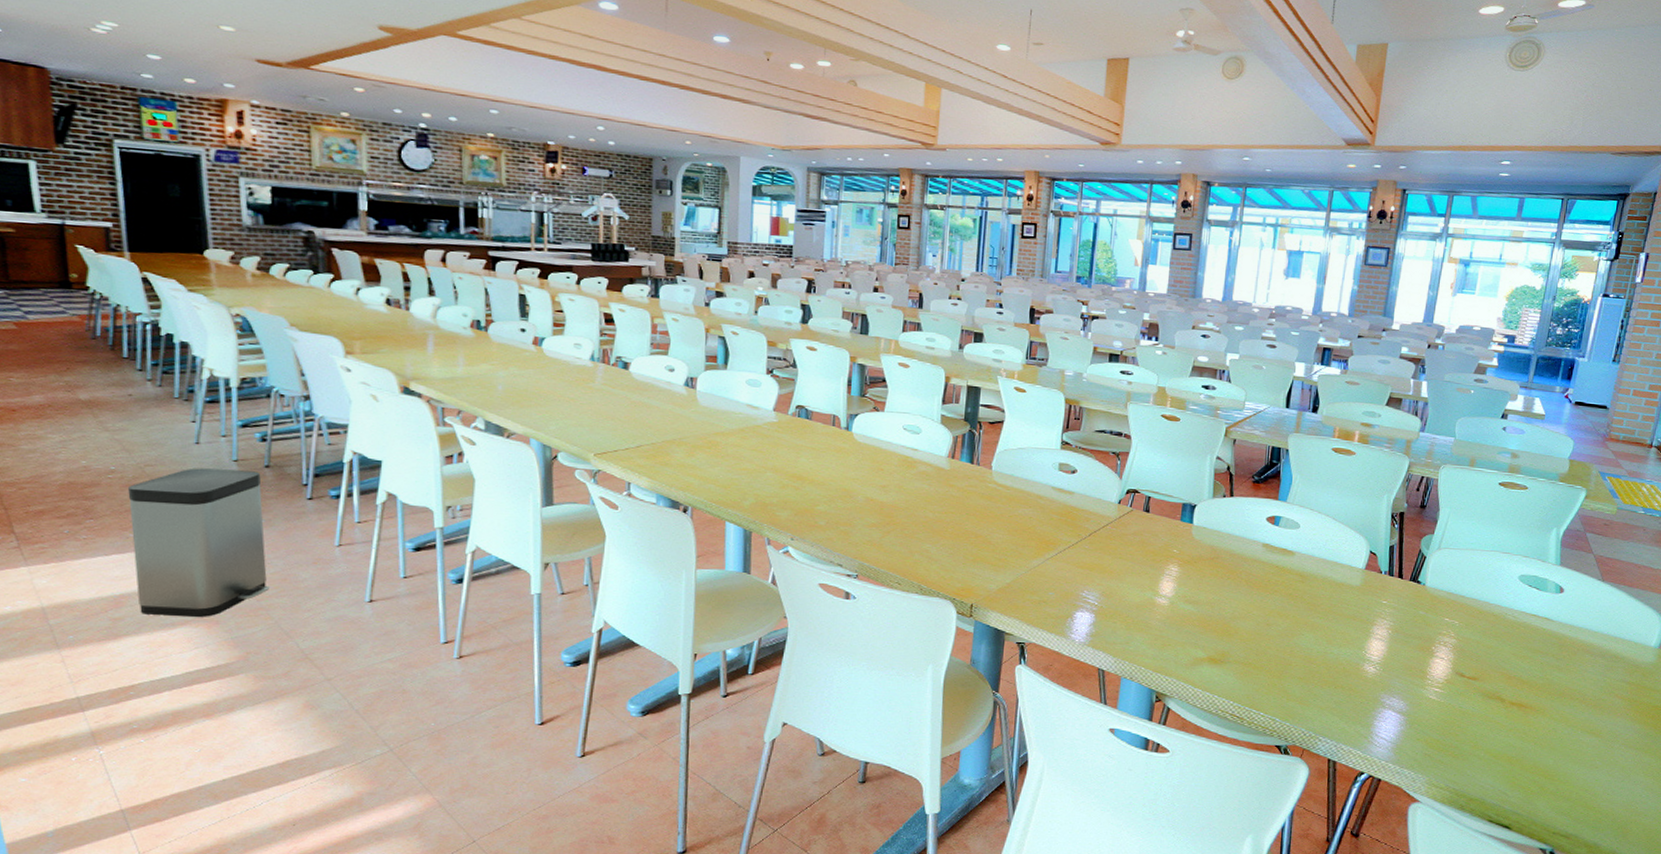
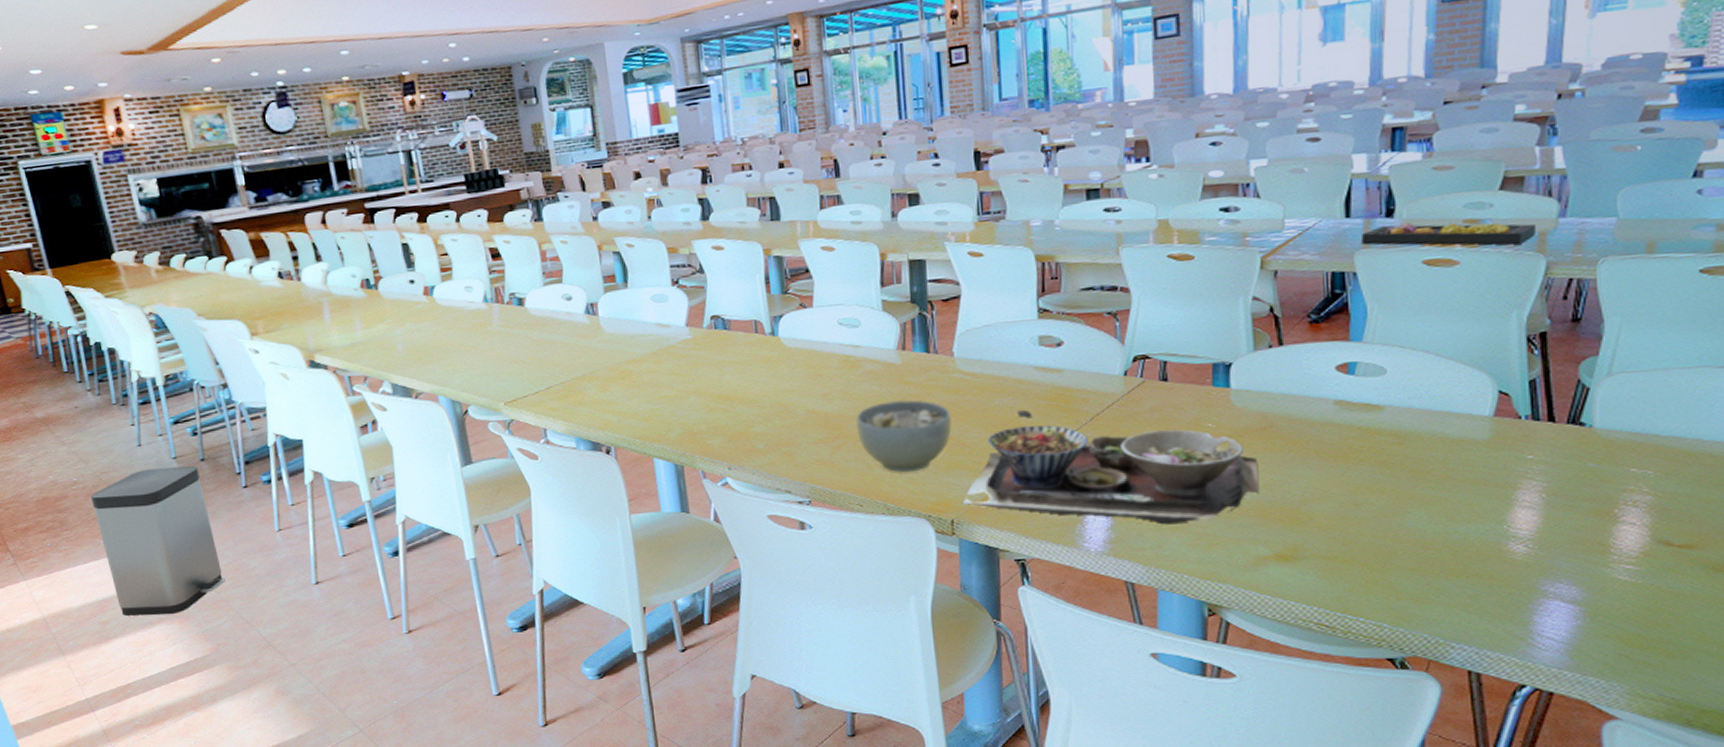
soup bowl: none [905,499,983,560] -> present [856,399,952,472]
food tray: none [982,520,1205,625] -> present [962,409,1260,524]
food tray: none [1294,417,1406,446] -> present [1360,222,1537,245]

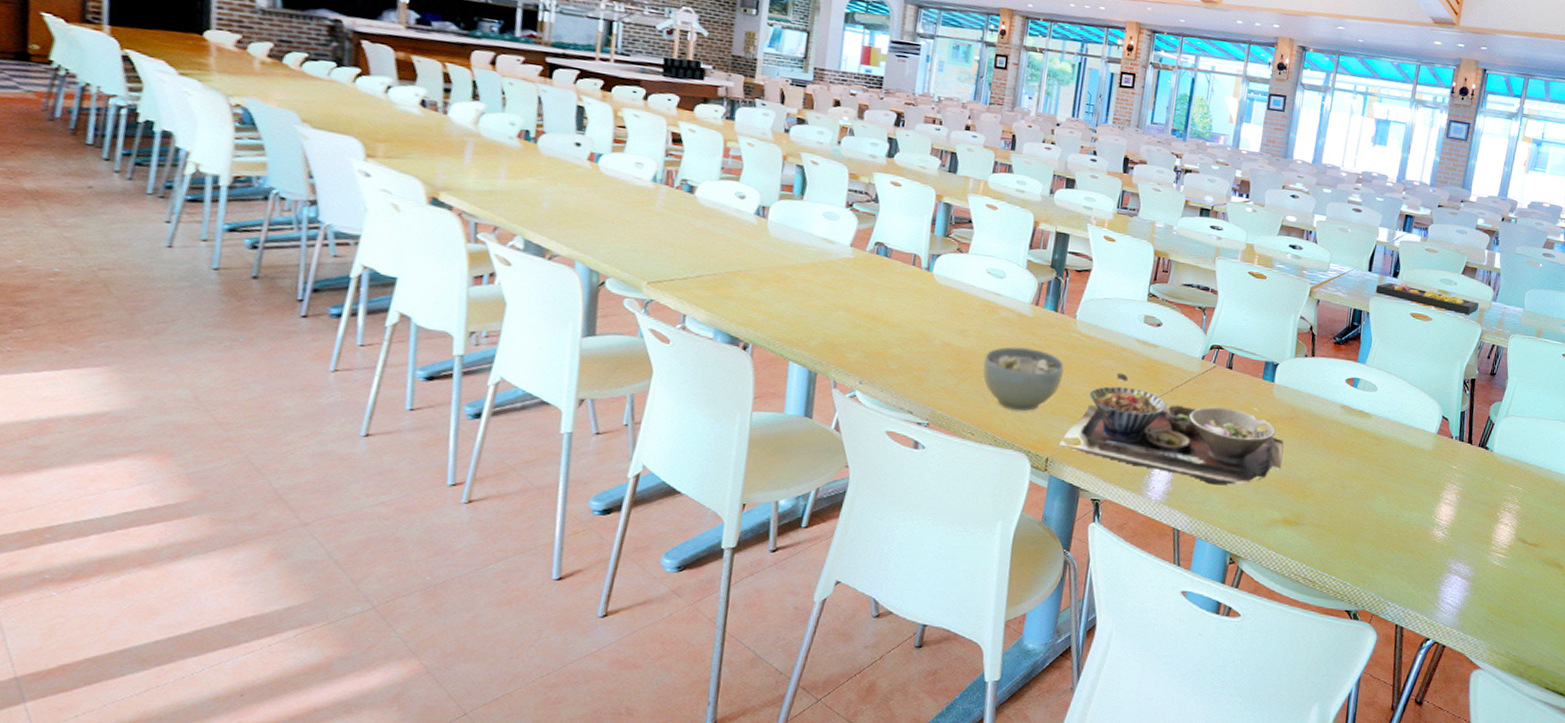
pedal bin: present [91,466,227,616] -> none [69,274,246,448]

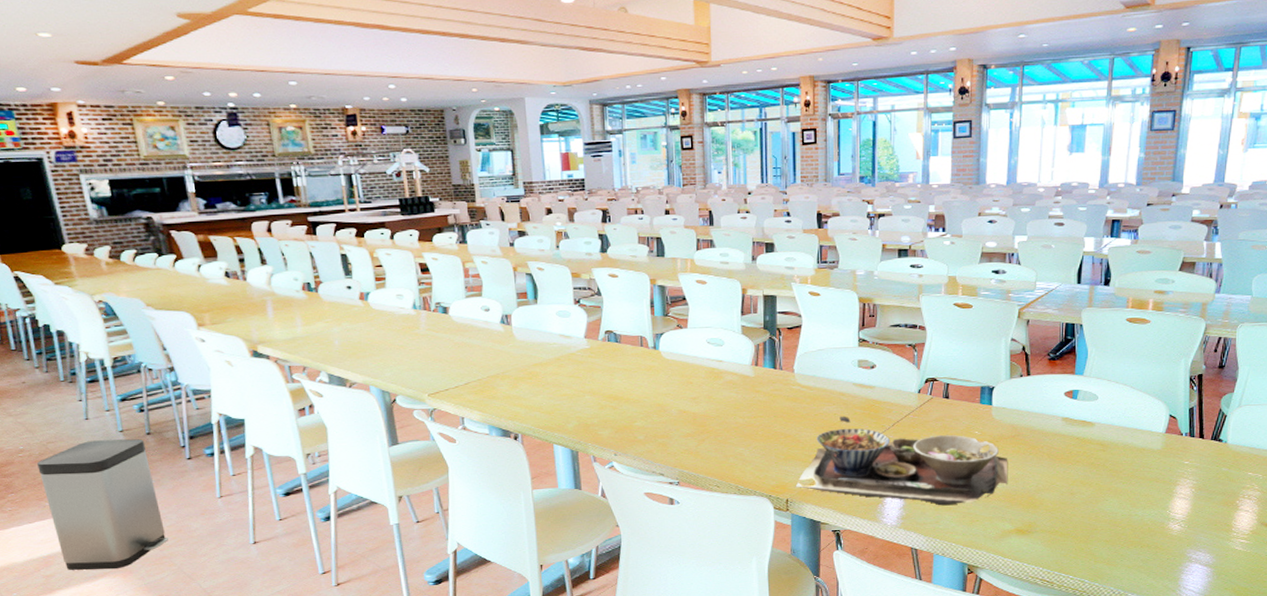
pedal bin: none [69,274,246,448] -> present [37,439,169,570]
soup bowl: present [983,346,1064,411] -> none [717,404,790,461]
food tray: present [1375,282,1480,314] -> none [1086,290,1201,311]

